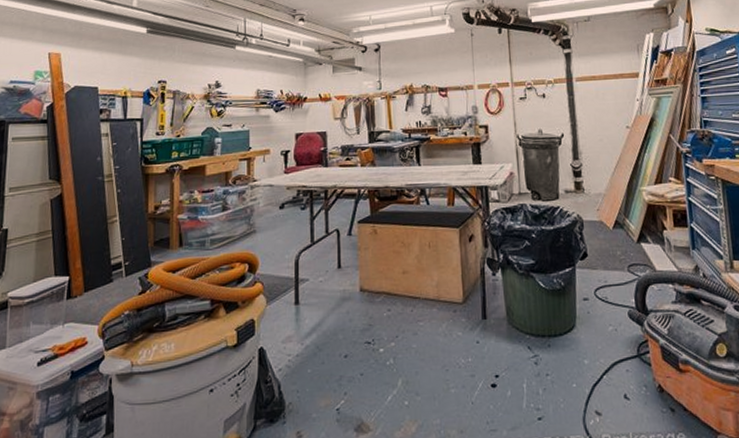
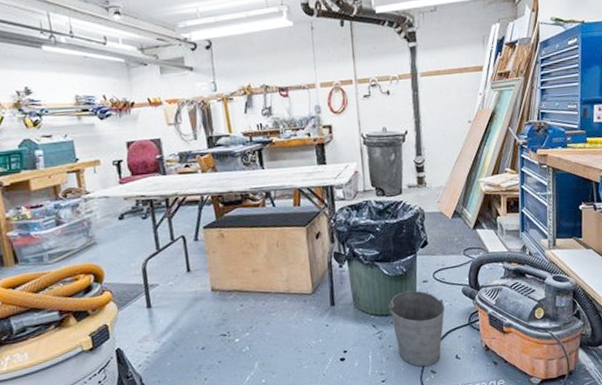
bucket: none [546,309,609,406] -> present [389,290,445,367]

